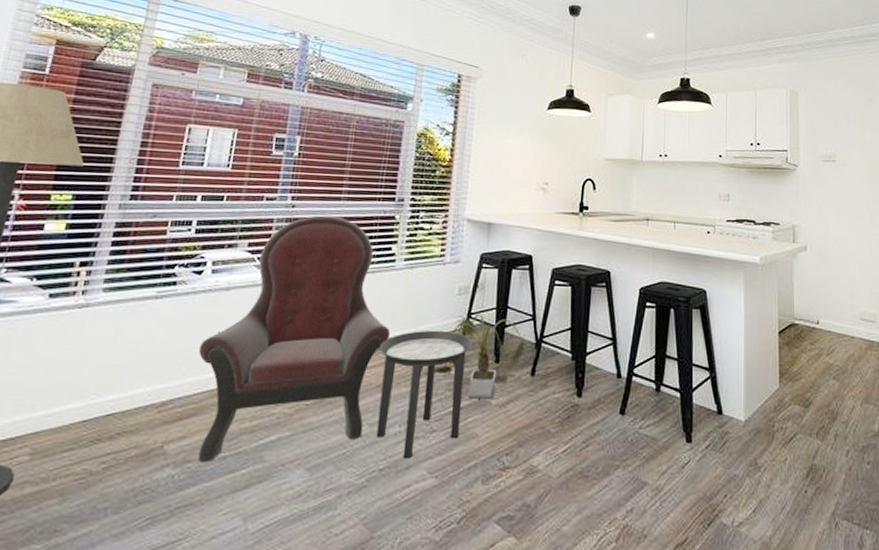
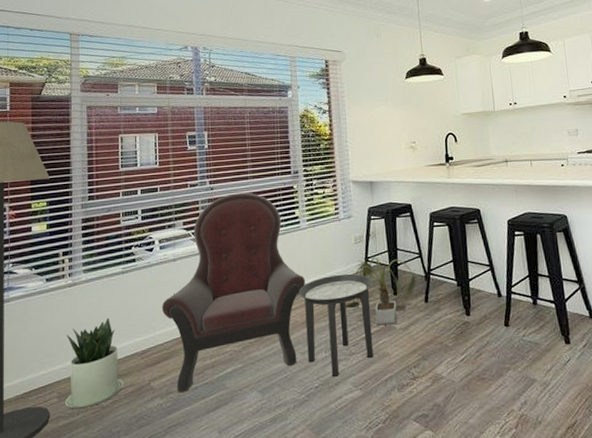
planter: none [38,354,130,473] -> present [65,317,124,410]

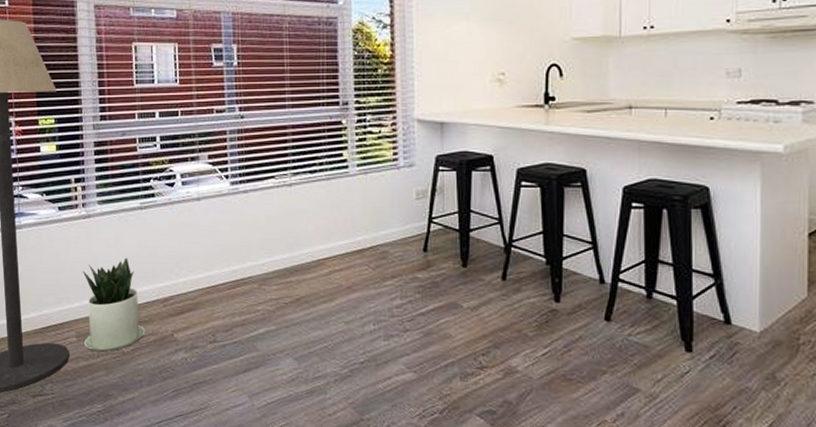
armchair: present [162,192,306,392] -> none [185,124,354,348]
side table: present [298,273,374,377] -> none [344,234,436,354]
plant: present [345,257,417,328] -> none [401,218,494,304]

